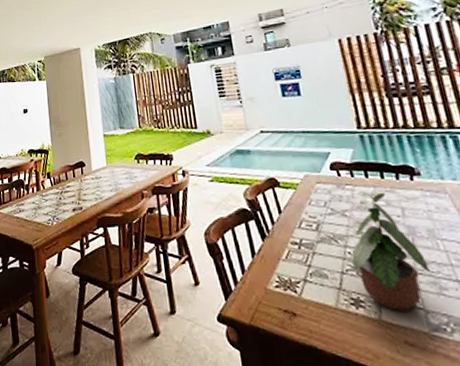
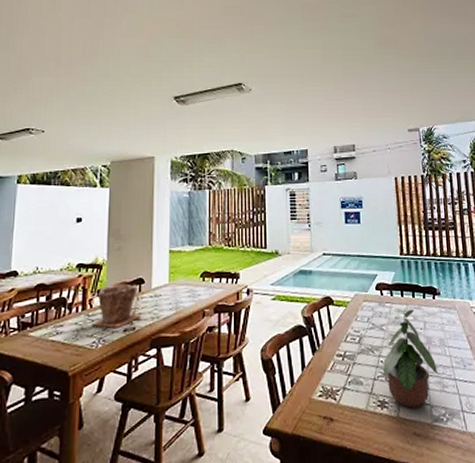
plant pot: none [46,167,86,207] -> present [92,284,141,328]

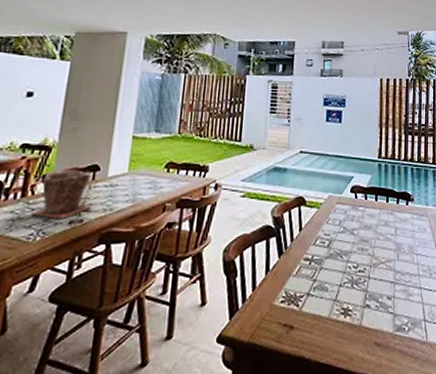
potted plant: present [382,303,439,408] -> none [349,208,405,317]

